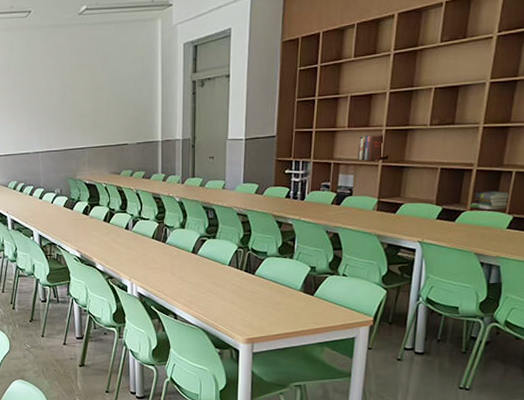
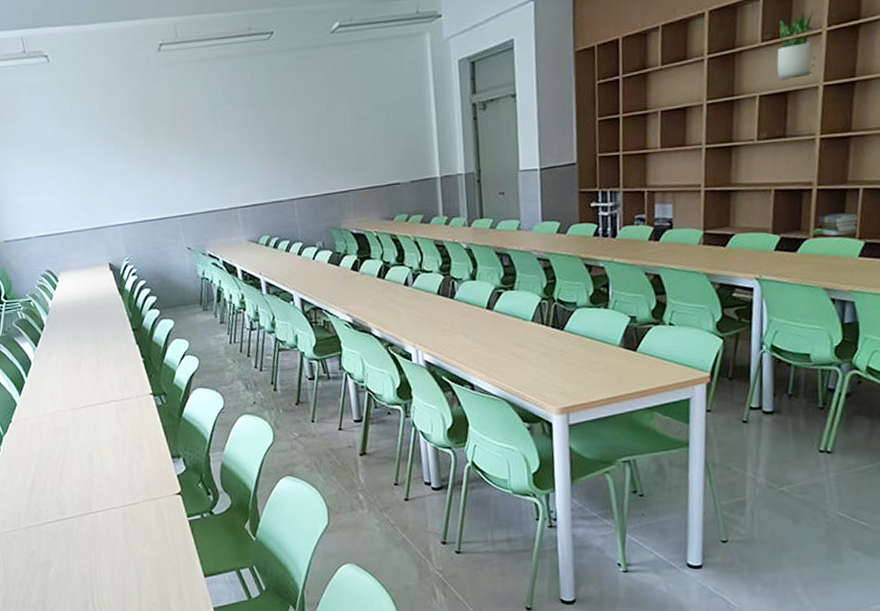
books: present [357,134,390,161] -> none [674,153,713,187]
planter: none [452,17,488,76] -> present [777,10,815,81]

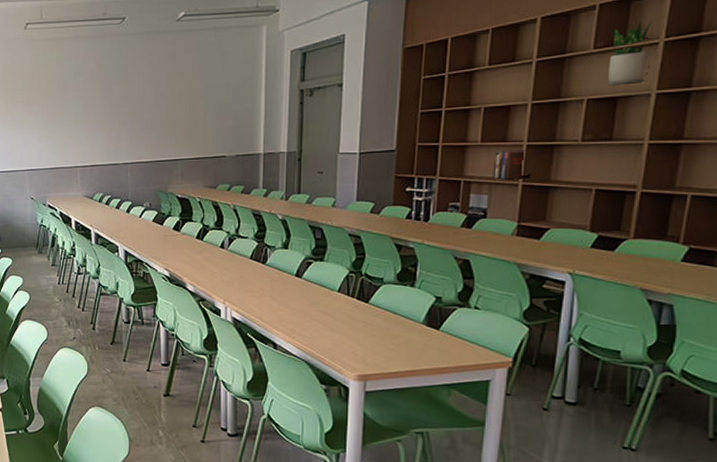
books: none [674,153,713,187] -> present [492,150,532,180]
books: present [812,212,859,236] -> none [633,217,684,239]

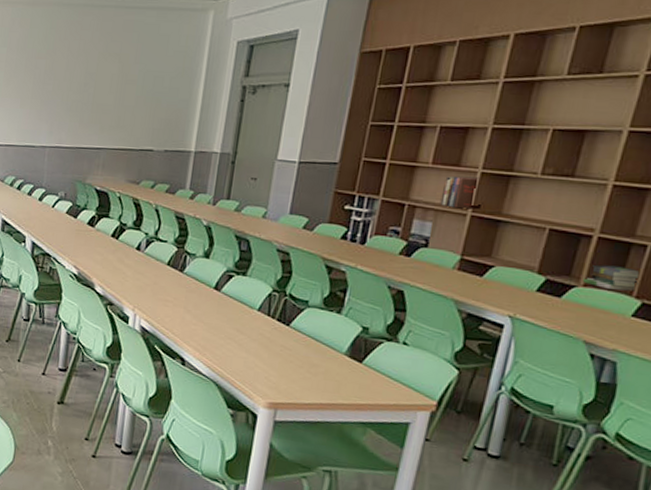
planter: present [608,21,652,86] -> none [578,50,635,119]
books: none [633,217,684,239] -> present [583,265,640,291]

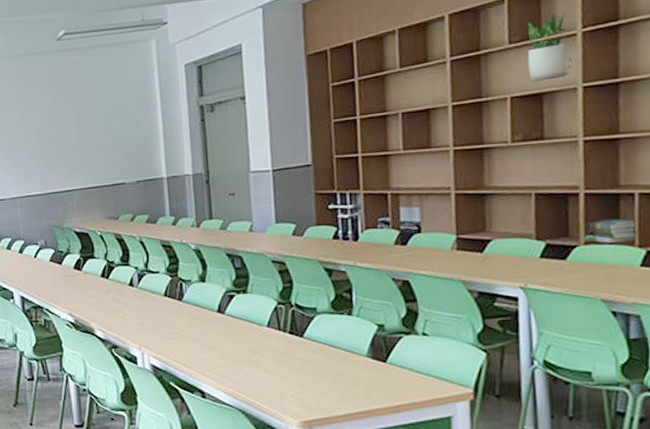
books: present [440,176,483,210] -> none [420,155,464,190]
planter: none [578,50,635,119] -> present [526,12,570,82]

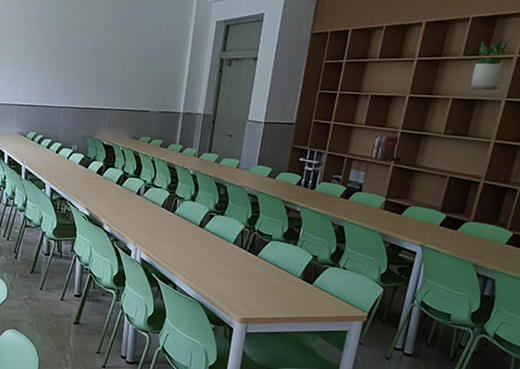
books: none [420,155,464,190] -> present [370,134,402,162]
books: present [582,218,637,243] -> none [473,205,512,225]

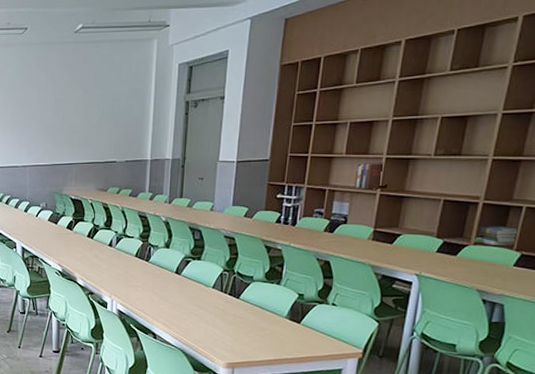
planter: present [470,37,511,91] -> none [461,46,503,106]
books: none [473,205,512,225] -> present [473,226,518,245]

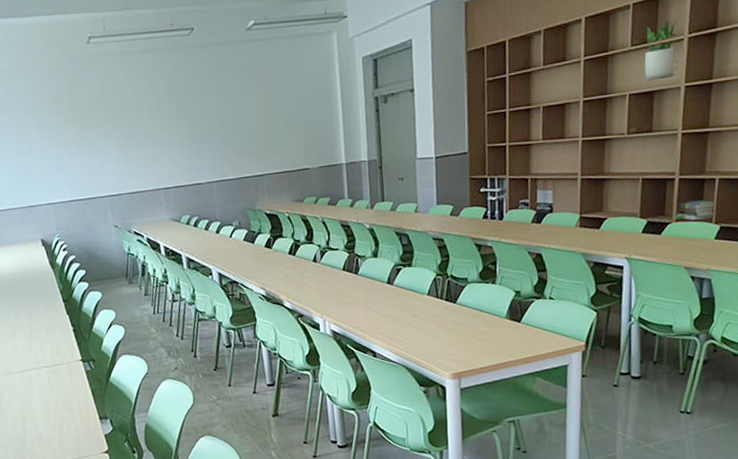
books: present [354,162,389,189] -> none [555,145,588,175]
planter: none [461,46,503,106] -> present [644,18,677,81]

